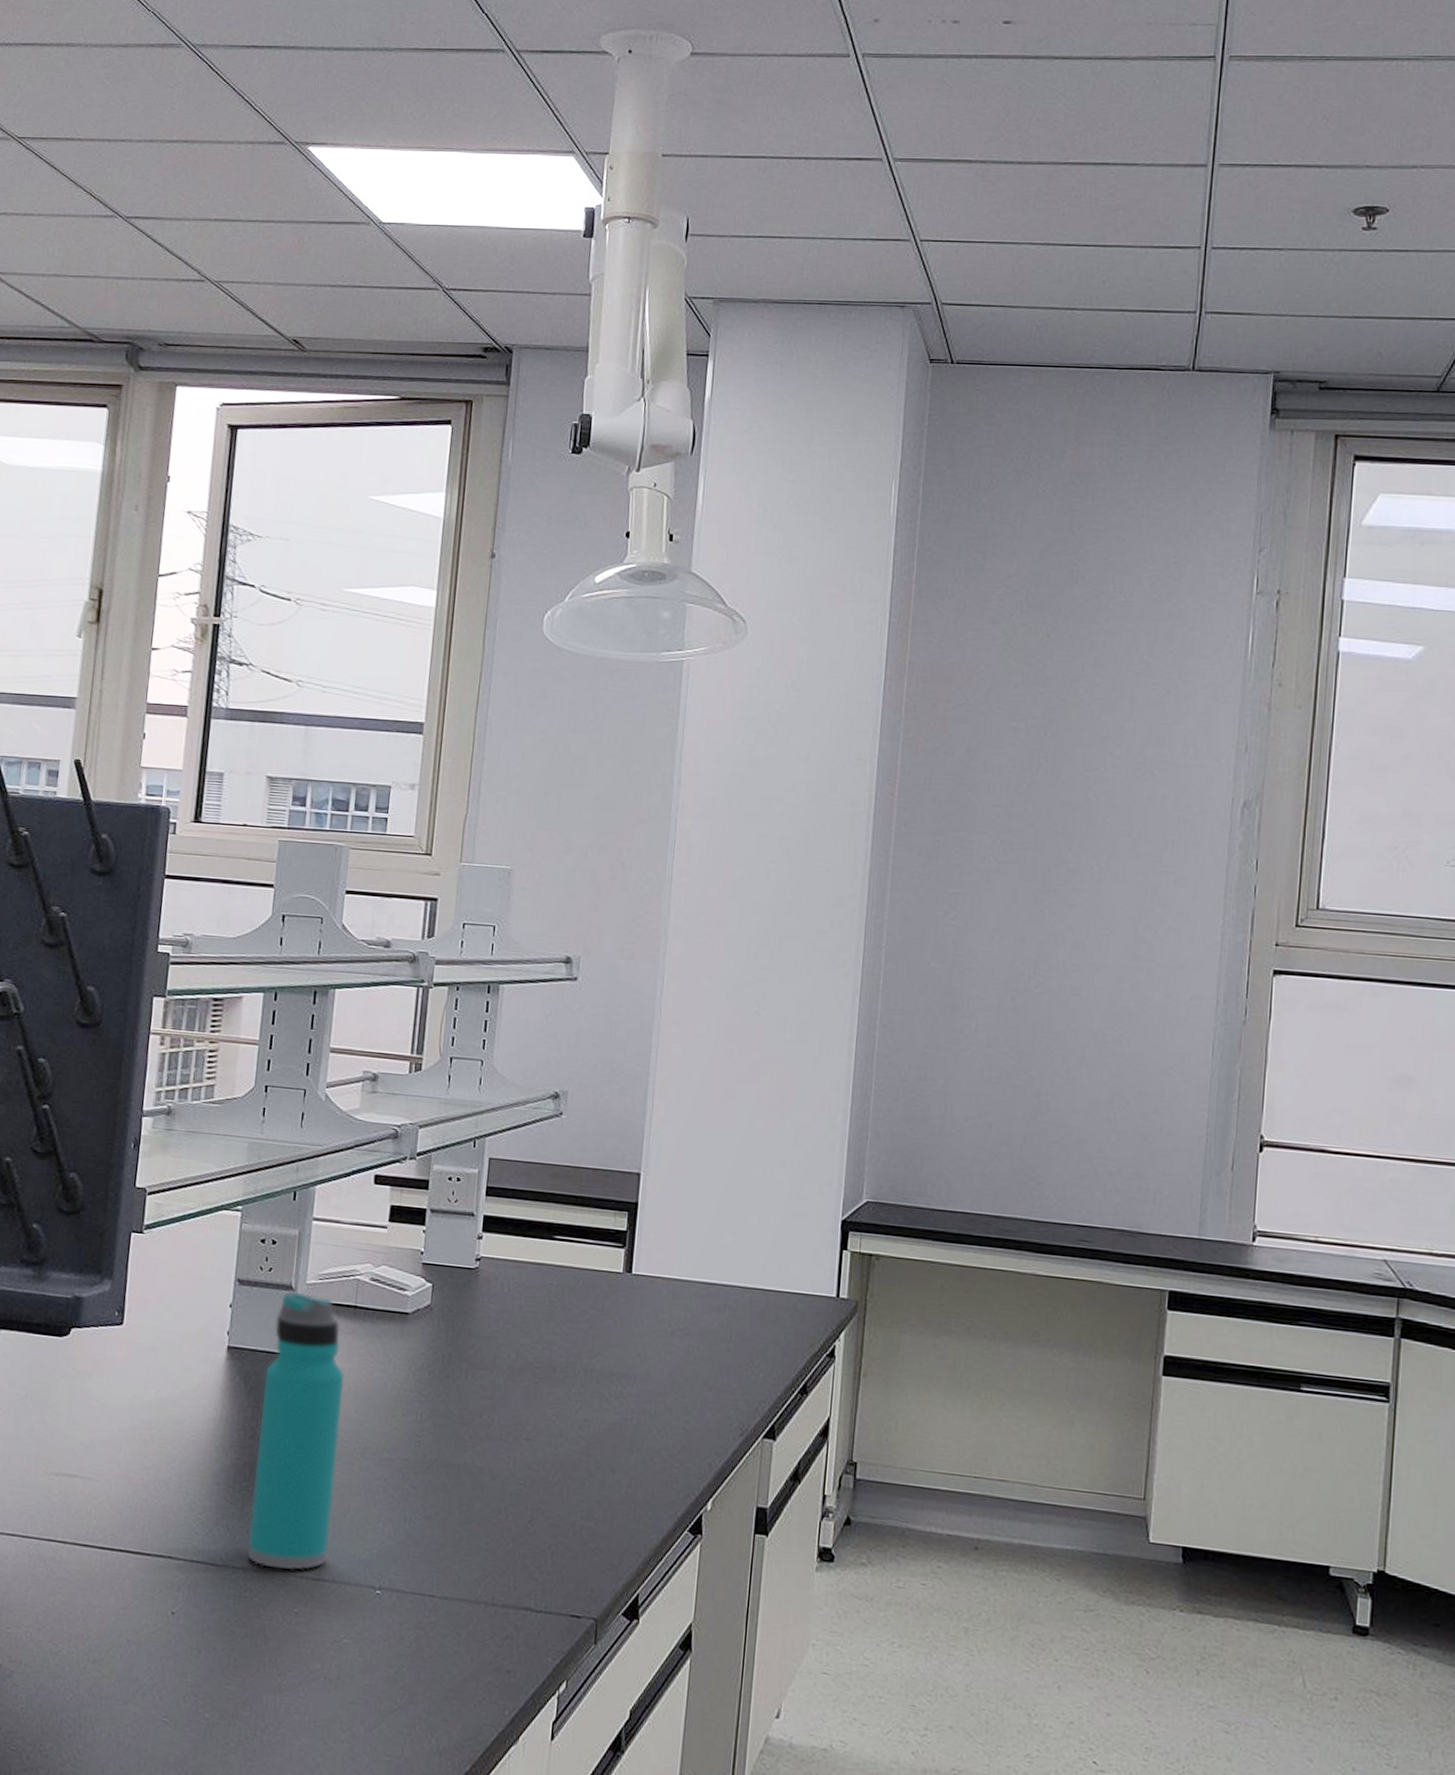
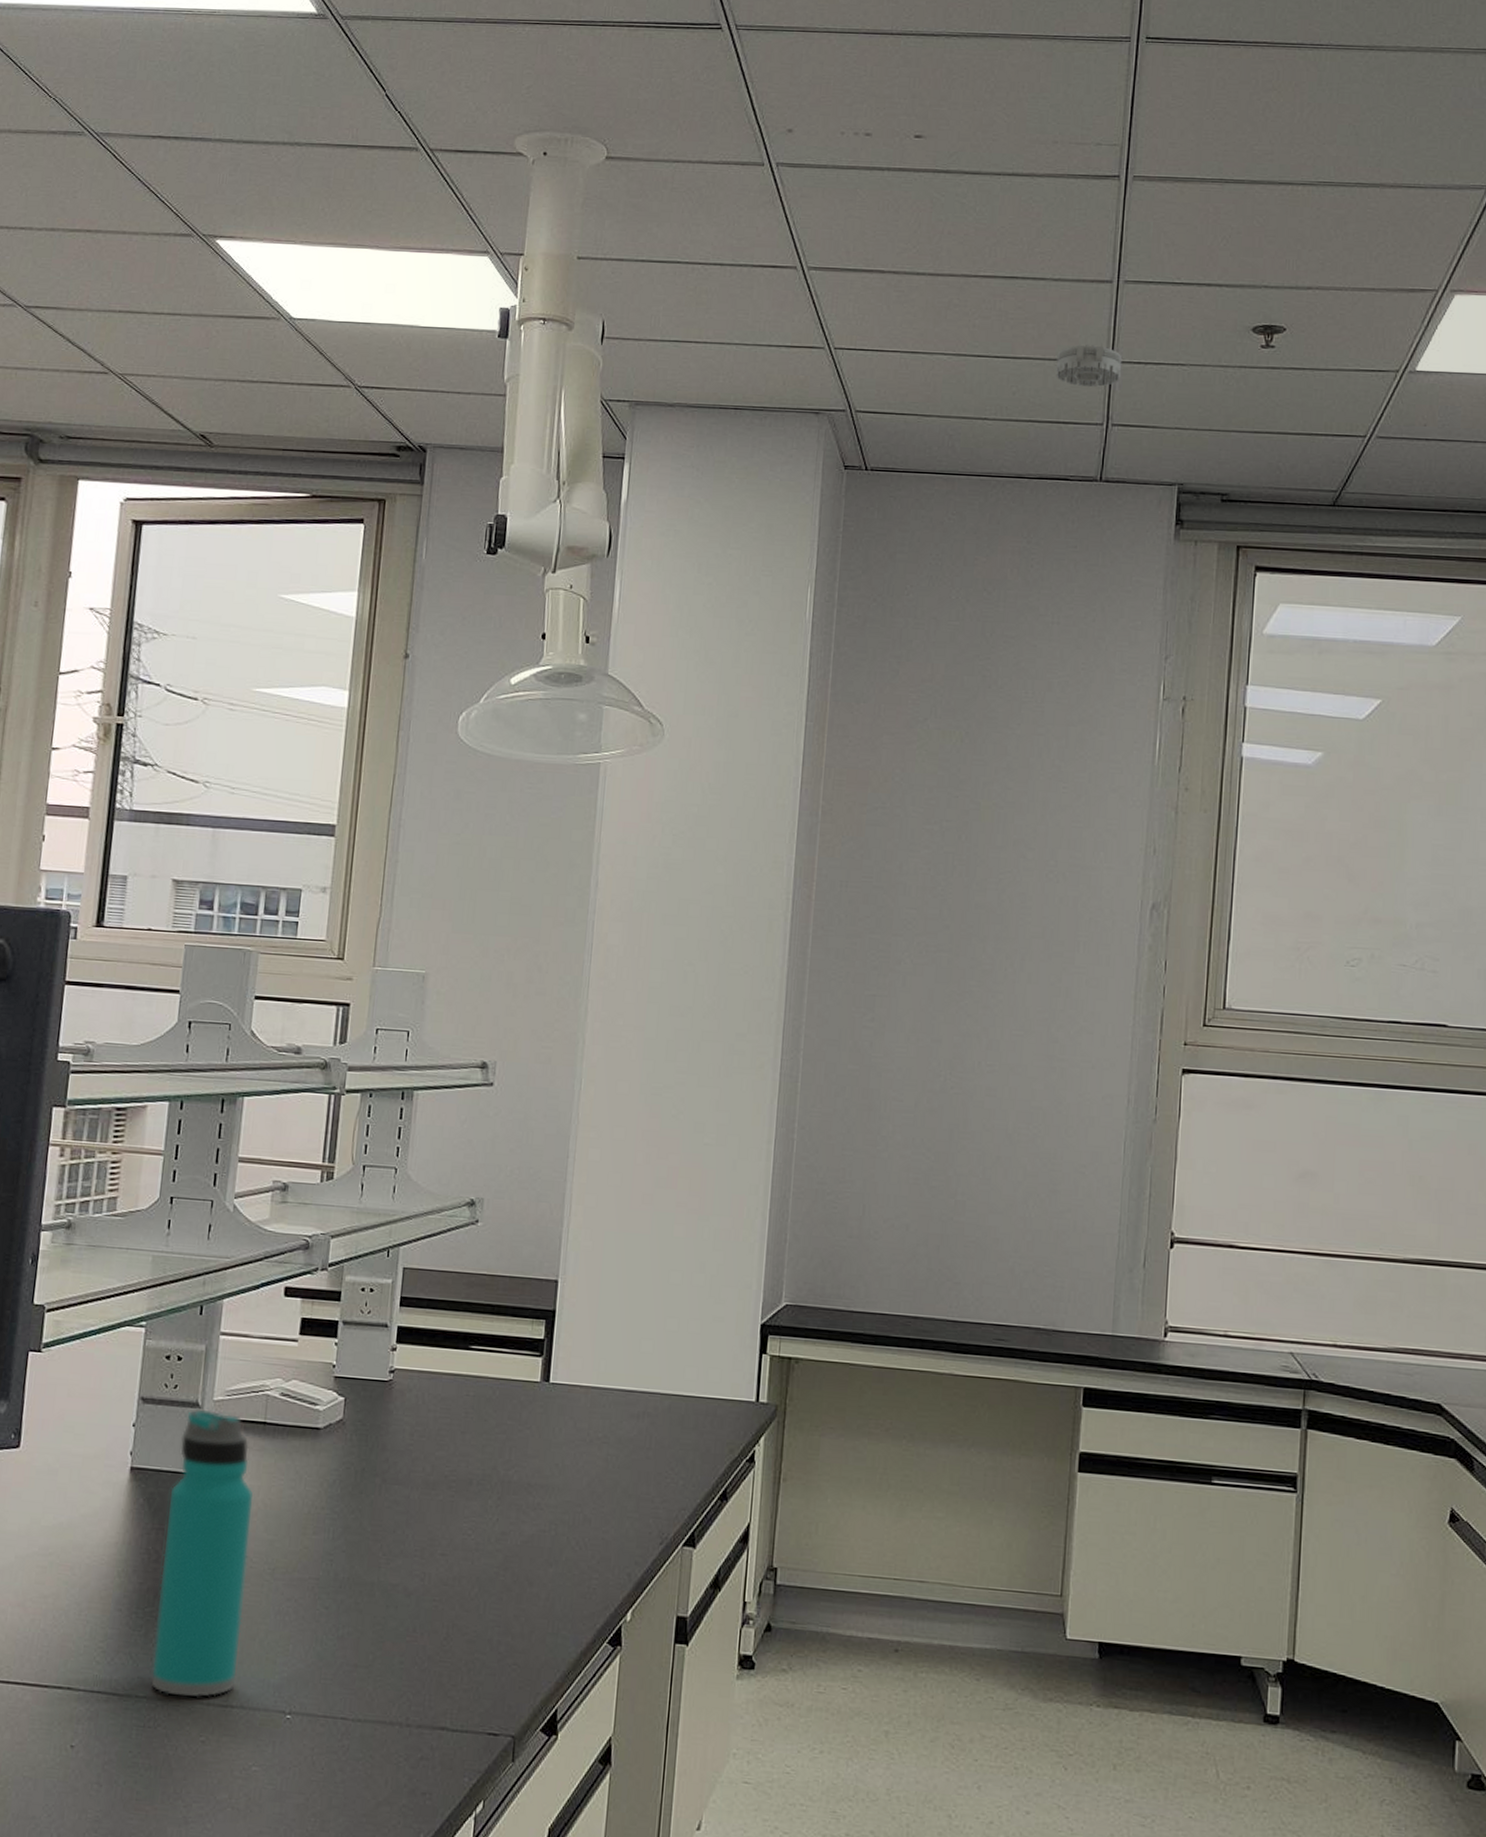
smoke detector: none [1147,231,1217,274] -> present [1056,345,1123,387]

